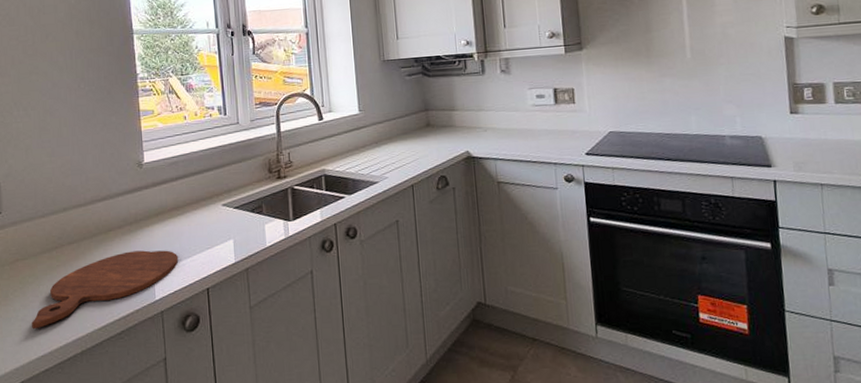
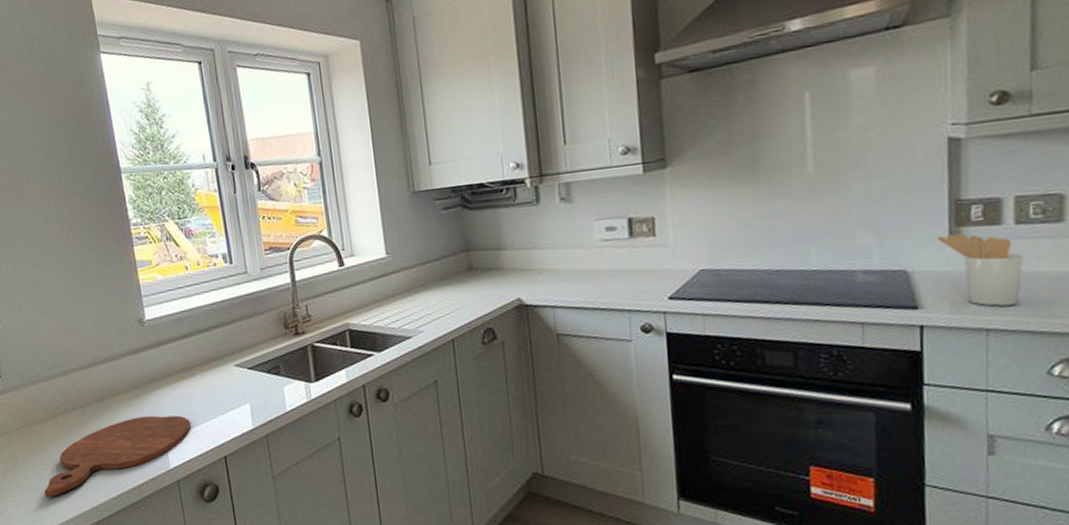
utensil holder: none [781,109,843,166] -> present [936,234,1023,306]

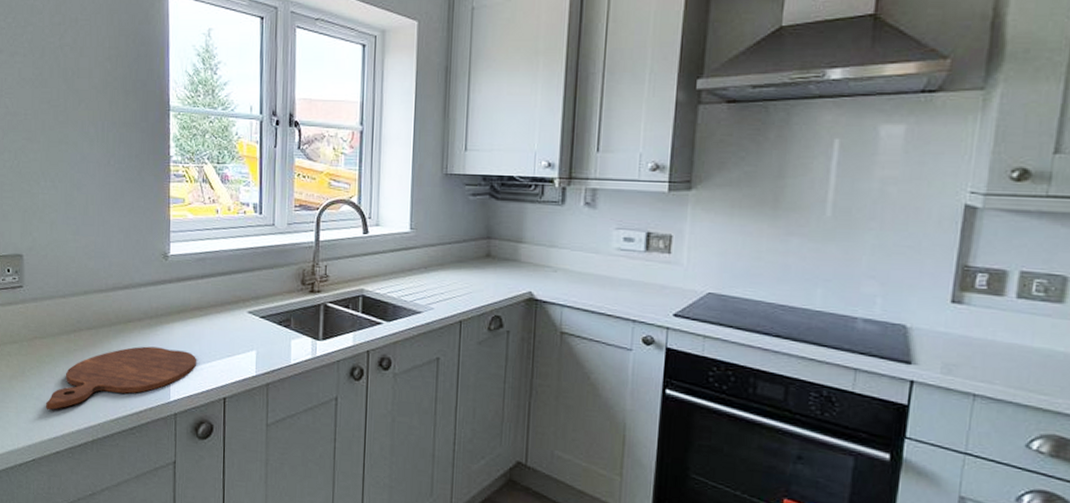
utensil holder: present [936,234,1023,306] -> none [939,297,1020,375]

